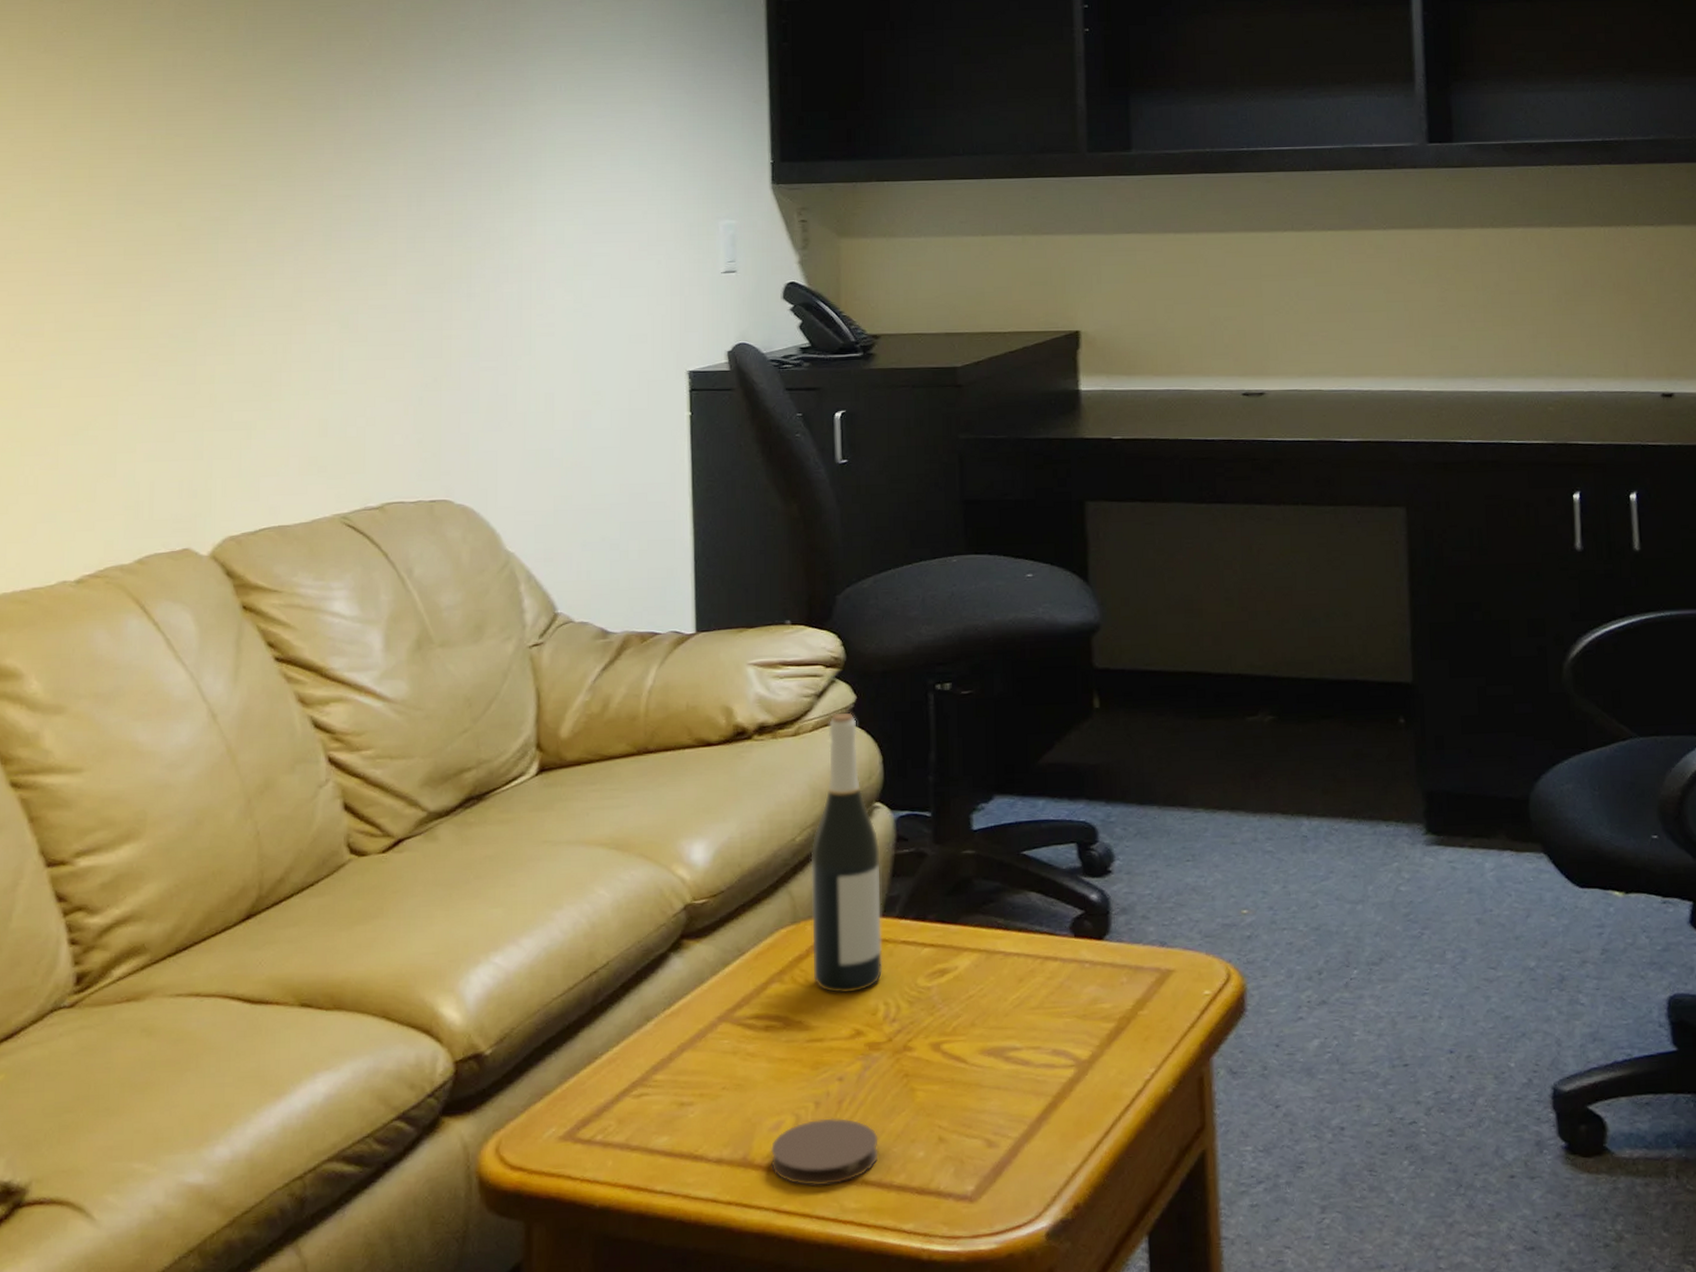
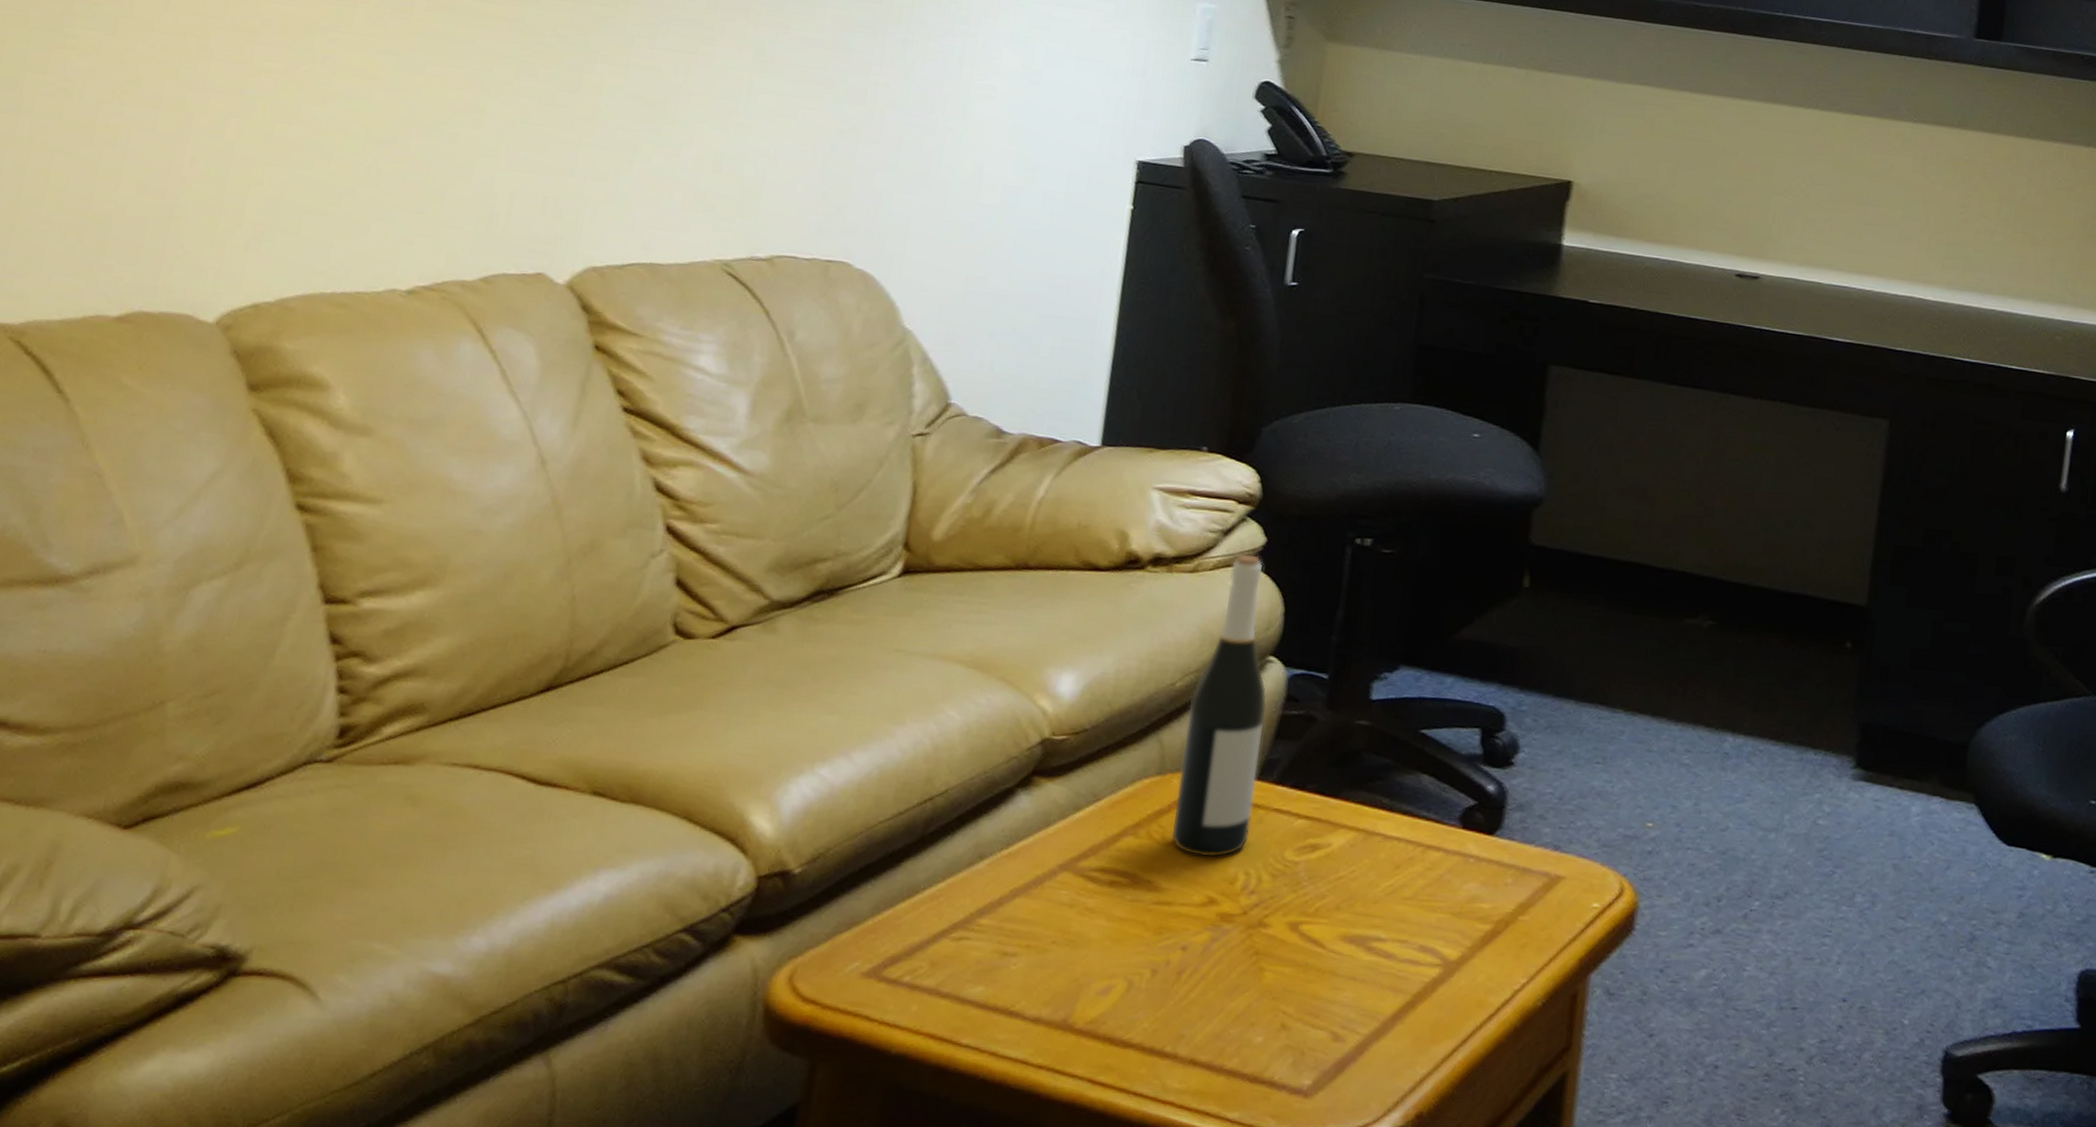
coaster: present [770,1118,879,1186] -> none [1092,988,1216,1061]

